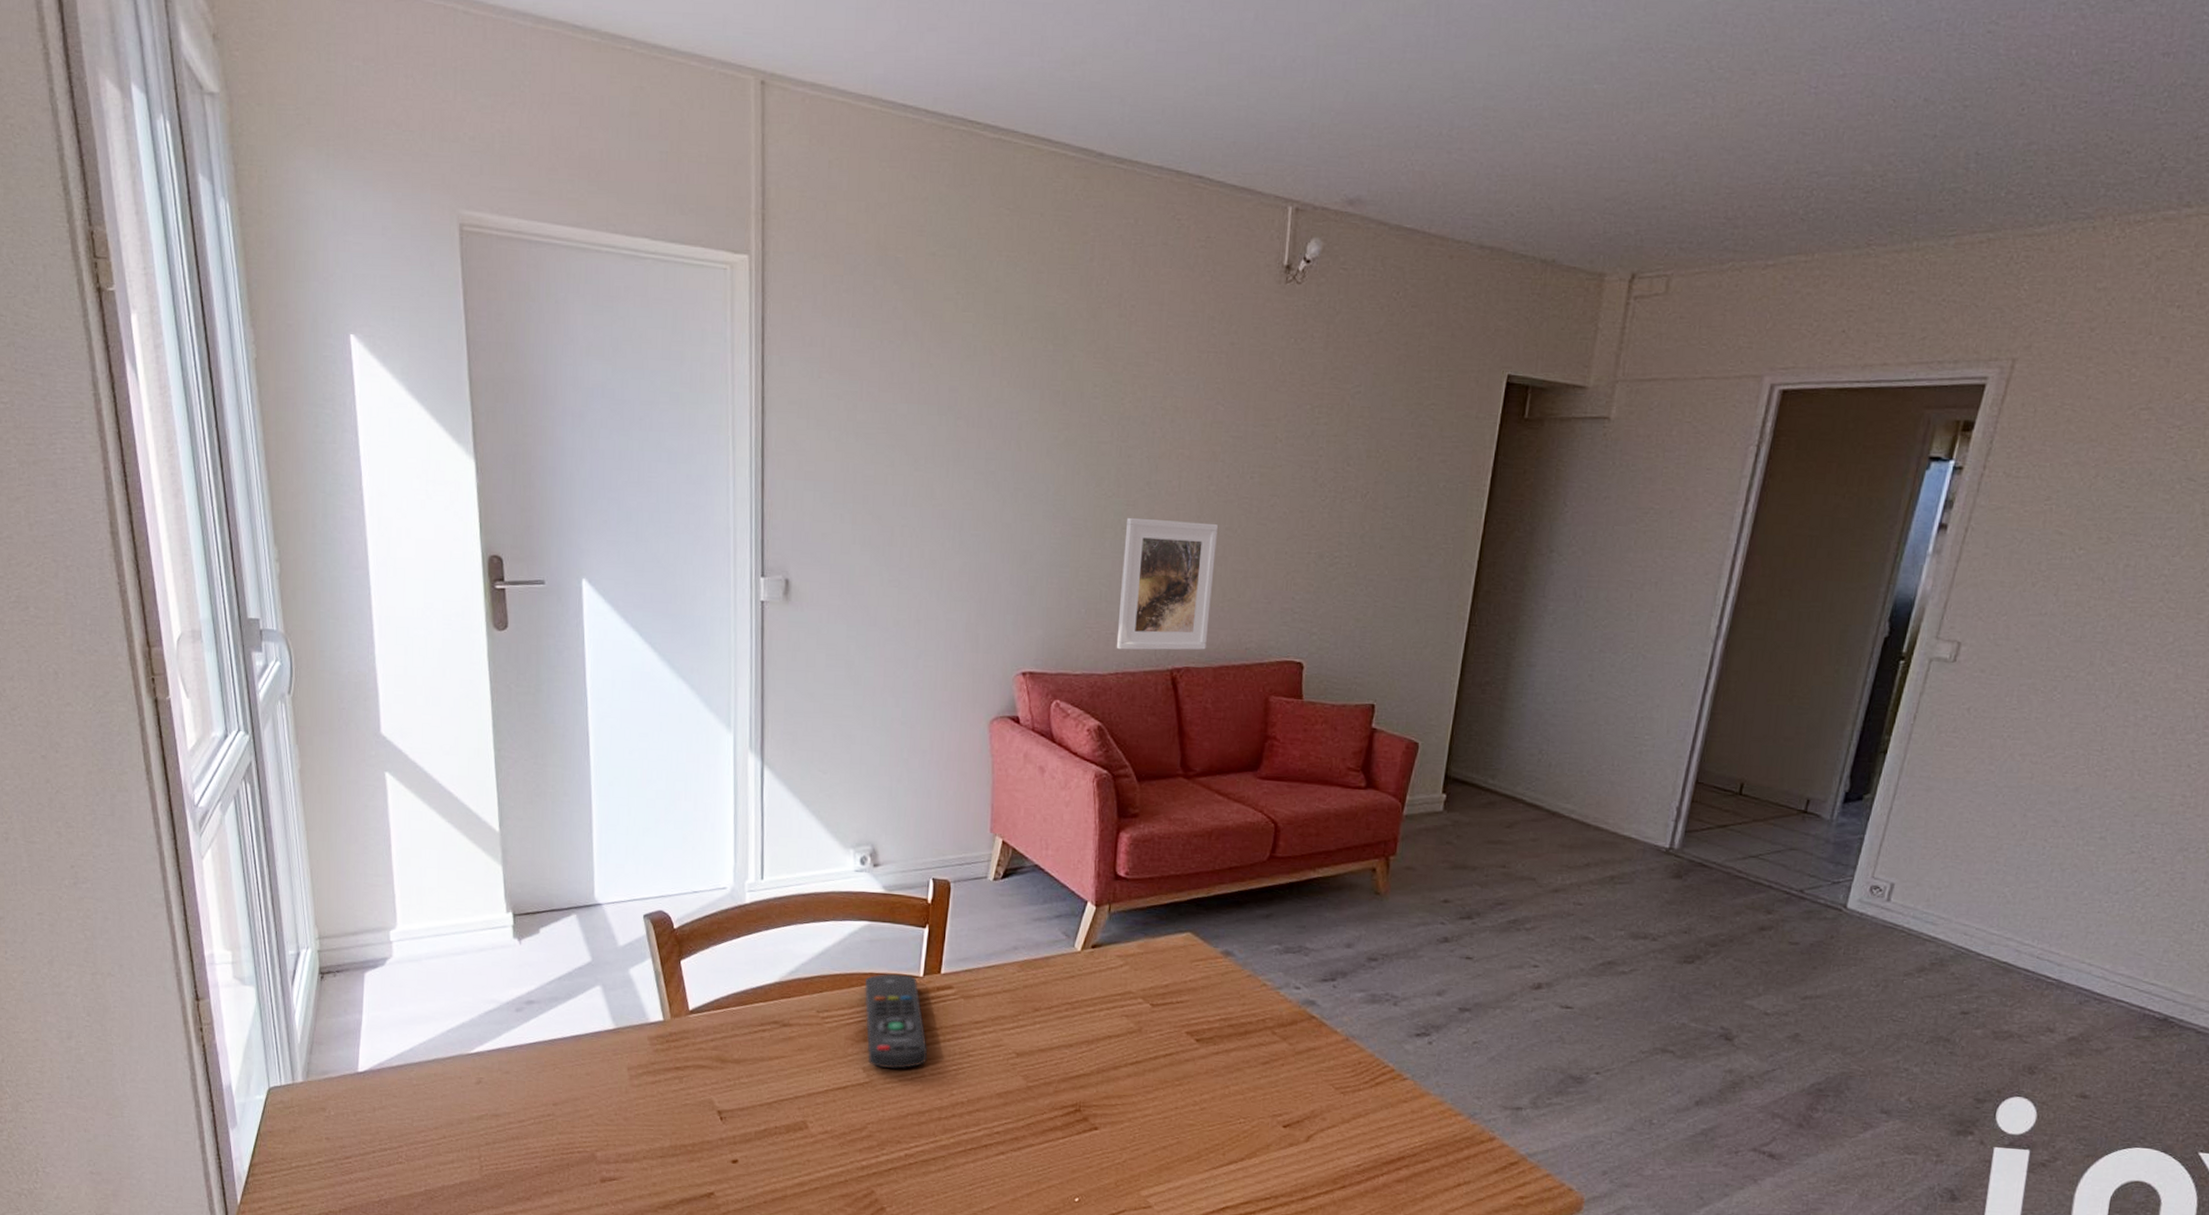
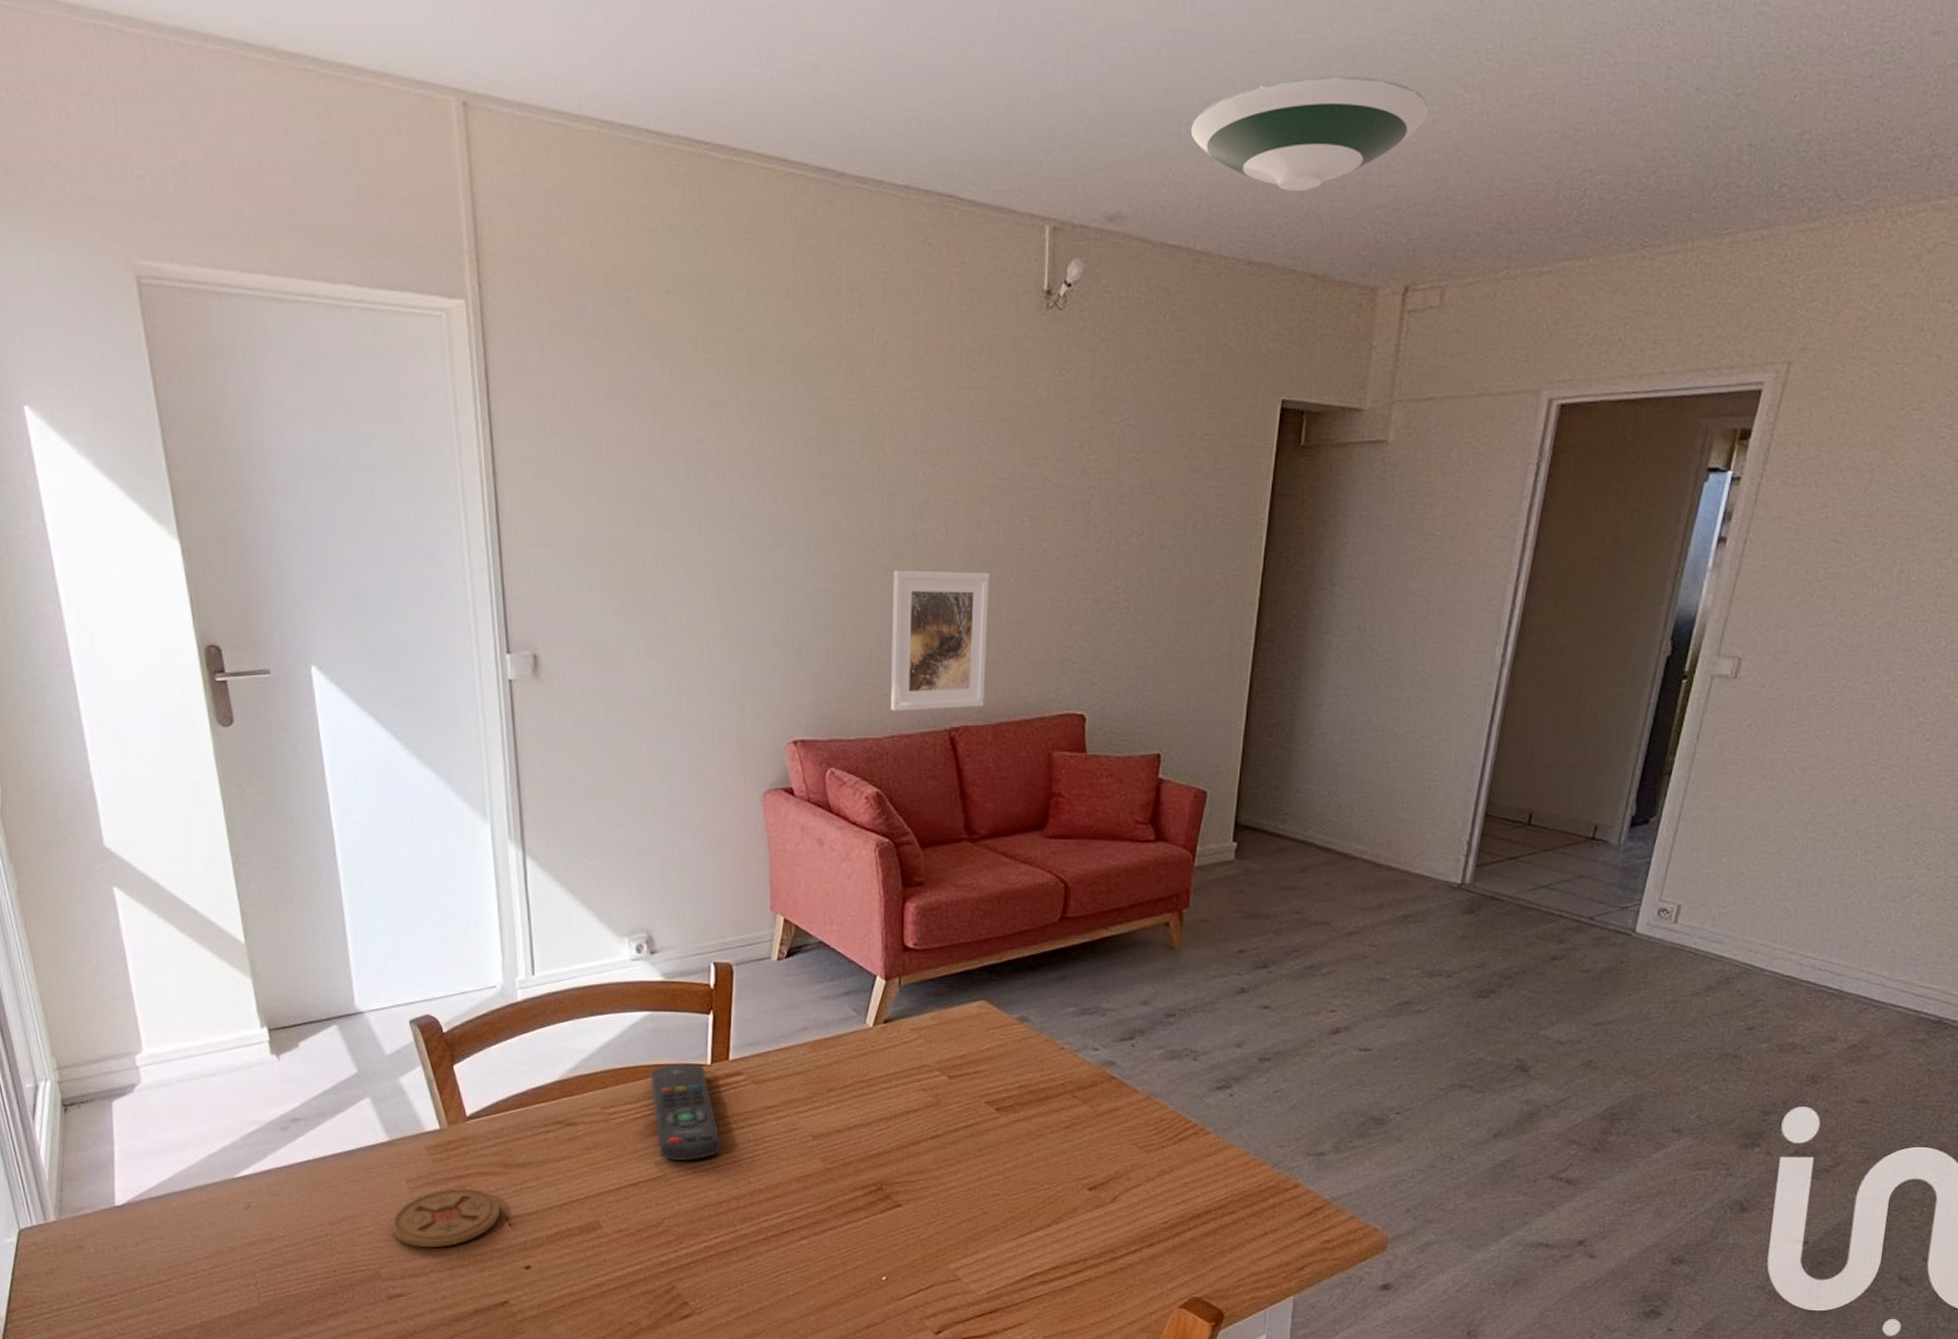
coaster: none [610,1078,714,1136] -> present [391,1188,501,1248]
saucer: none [1431,78,1661,184] -> present [1191,76,1429,192]

